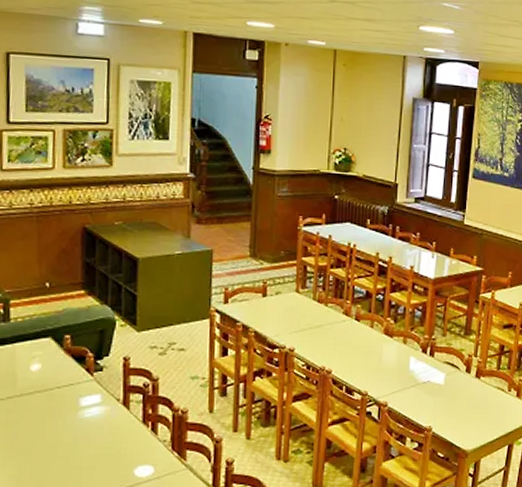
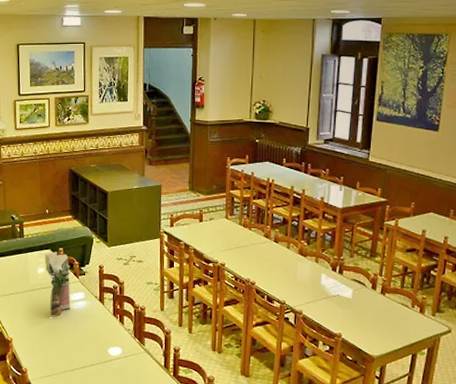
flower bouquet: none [42,340,81,430] -> present [45,251,71,316]

